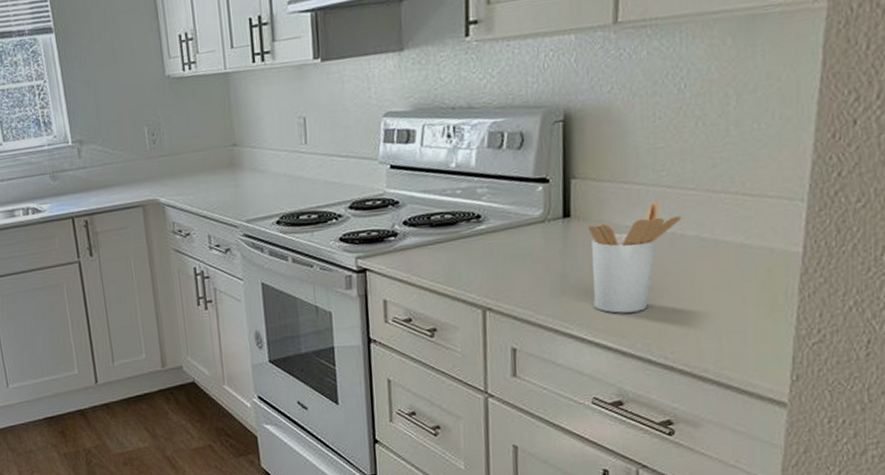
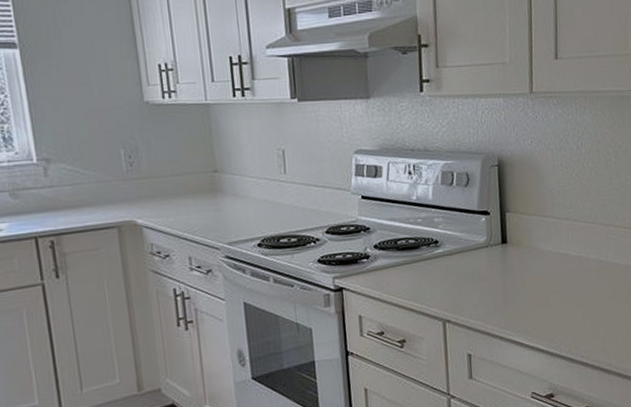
utensil holder: present [588,201,682,314] -> none [520,231,585,322]

